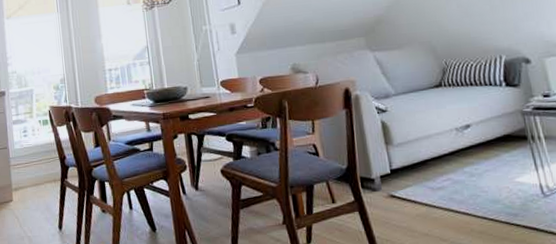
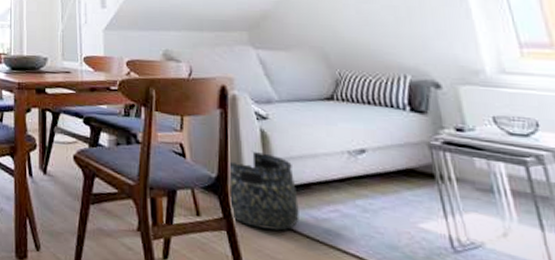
basket: none [344,141,419,205] -> present [215,151,299,231]

